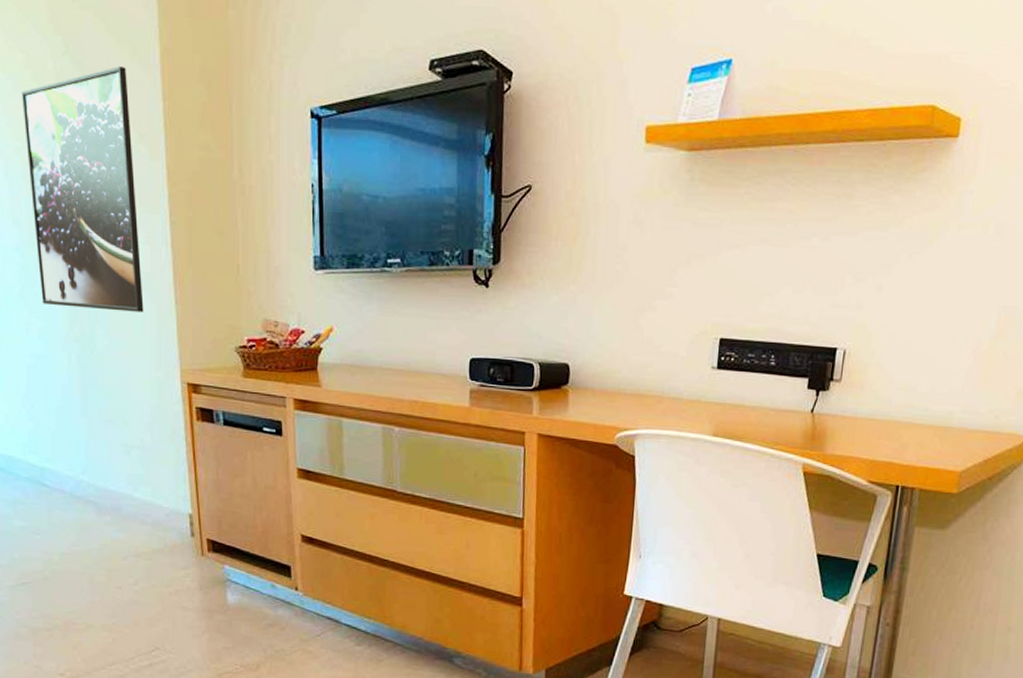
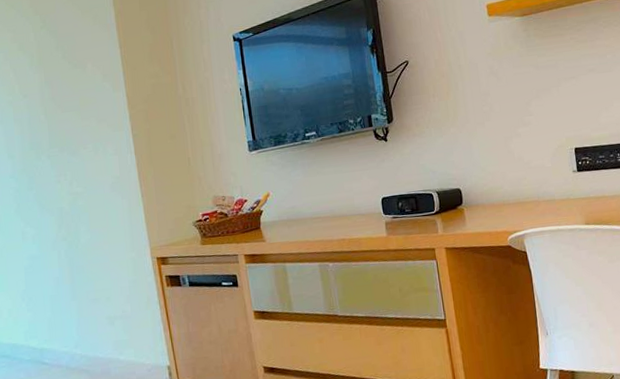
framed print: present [21,66,144,312] -> none [10,29,117,215]

